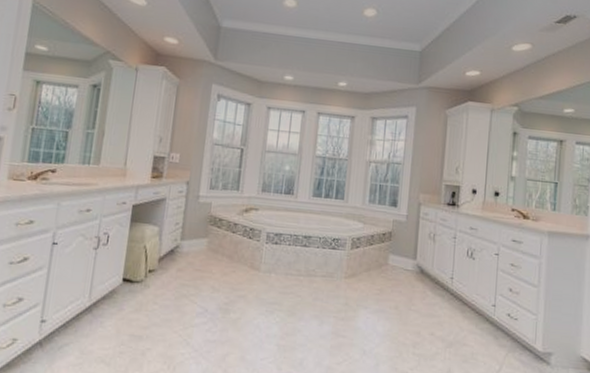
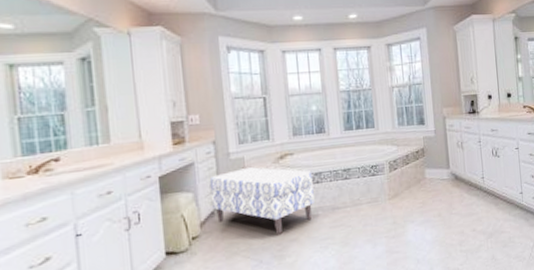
bench: none [172,213,273,288] -> present [209,167,315,235]

